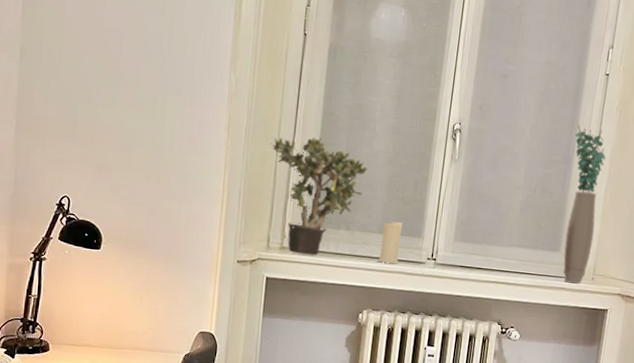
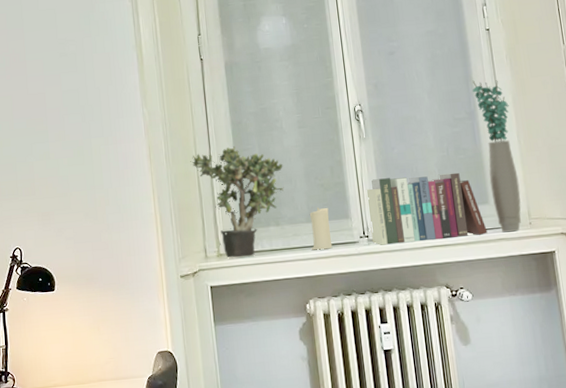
books: none [438,204,551,281] -> present [366,172,488,245]

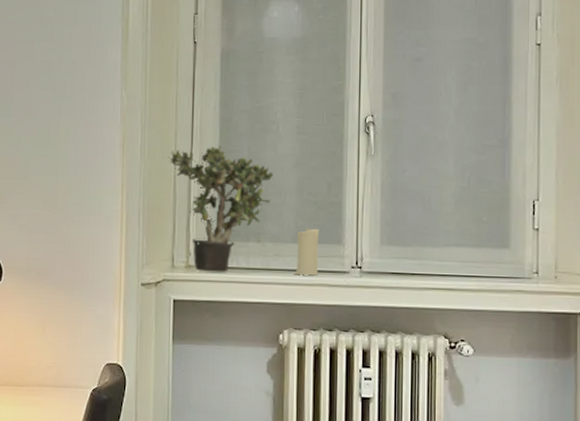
books: present [366,172,488,245] -> none [365,203,503,284]
vase: present [472,80,521,233] -> none [508,102,551,285]

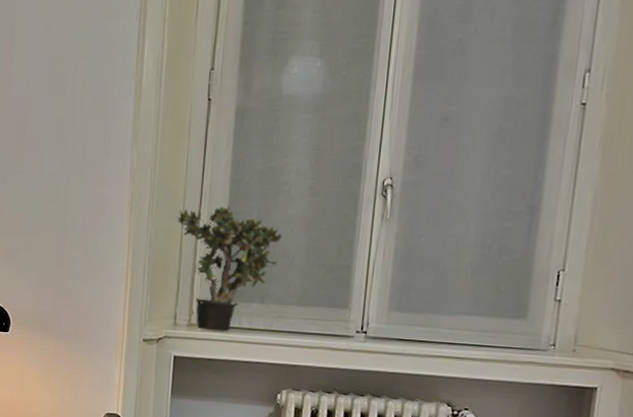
candle: present [293,226,319,276] -> none [295,290,326,339]

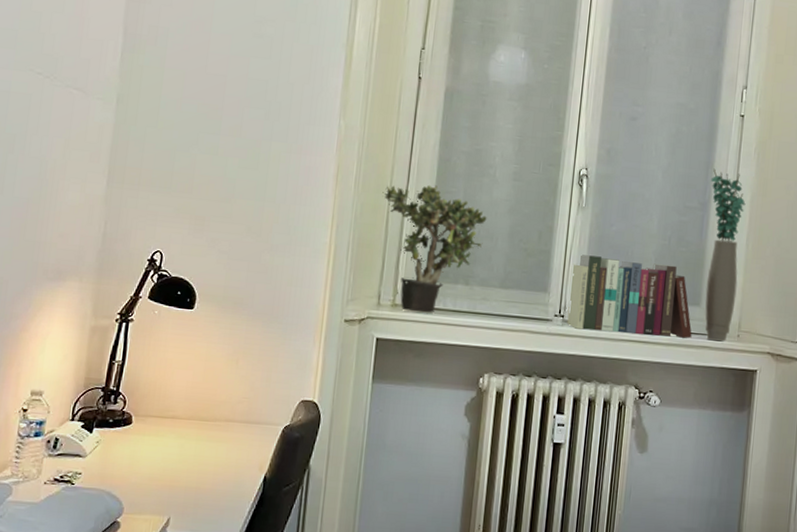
books: none [370,269,516,355] -> present [567,255,692,339]
vase: none [532,167,586,357] -> present [704,168,746,342]

